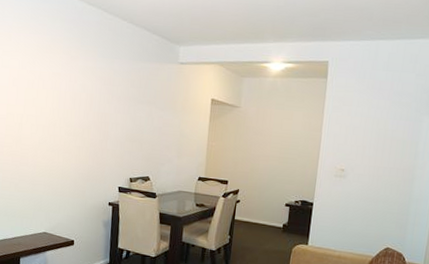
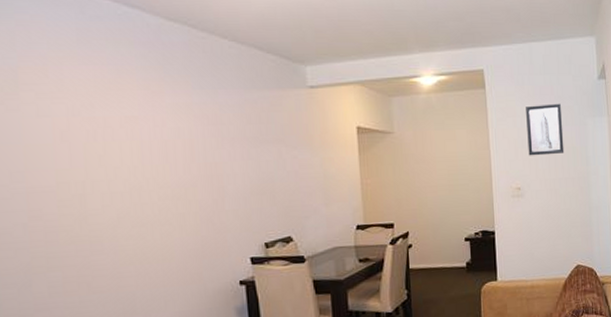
wall art: none [357,98,399,145] -> present [526,103,565,156]

